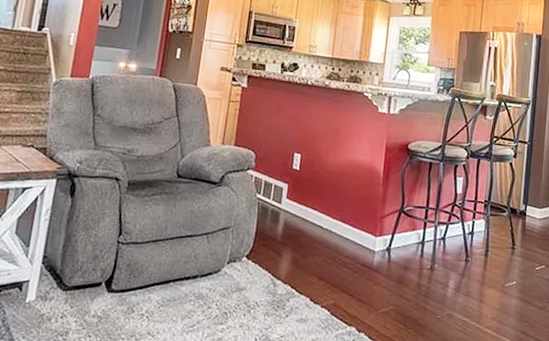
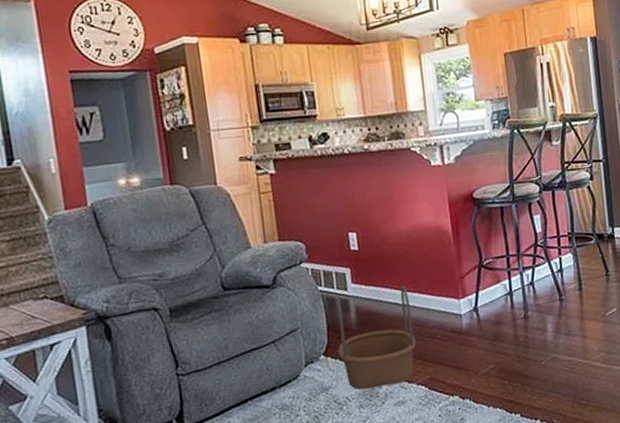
basket: none [258,206,333,302] -> present [336,286,417,390]

